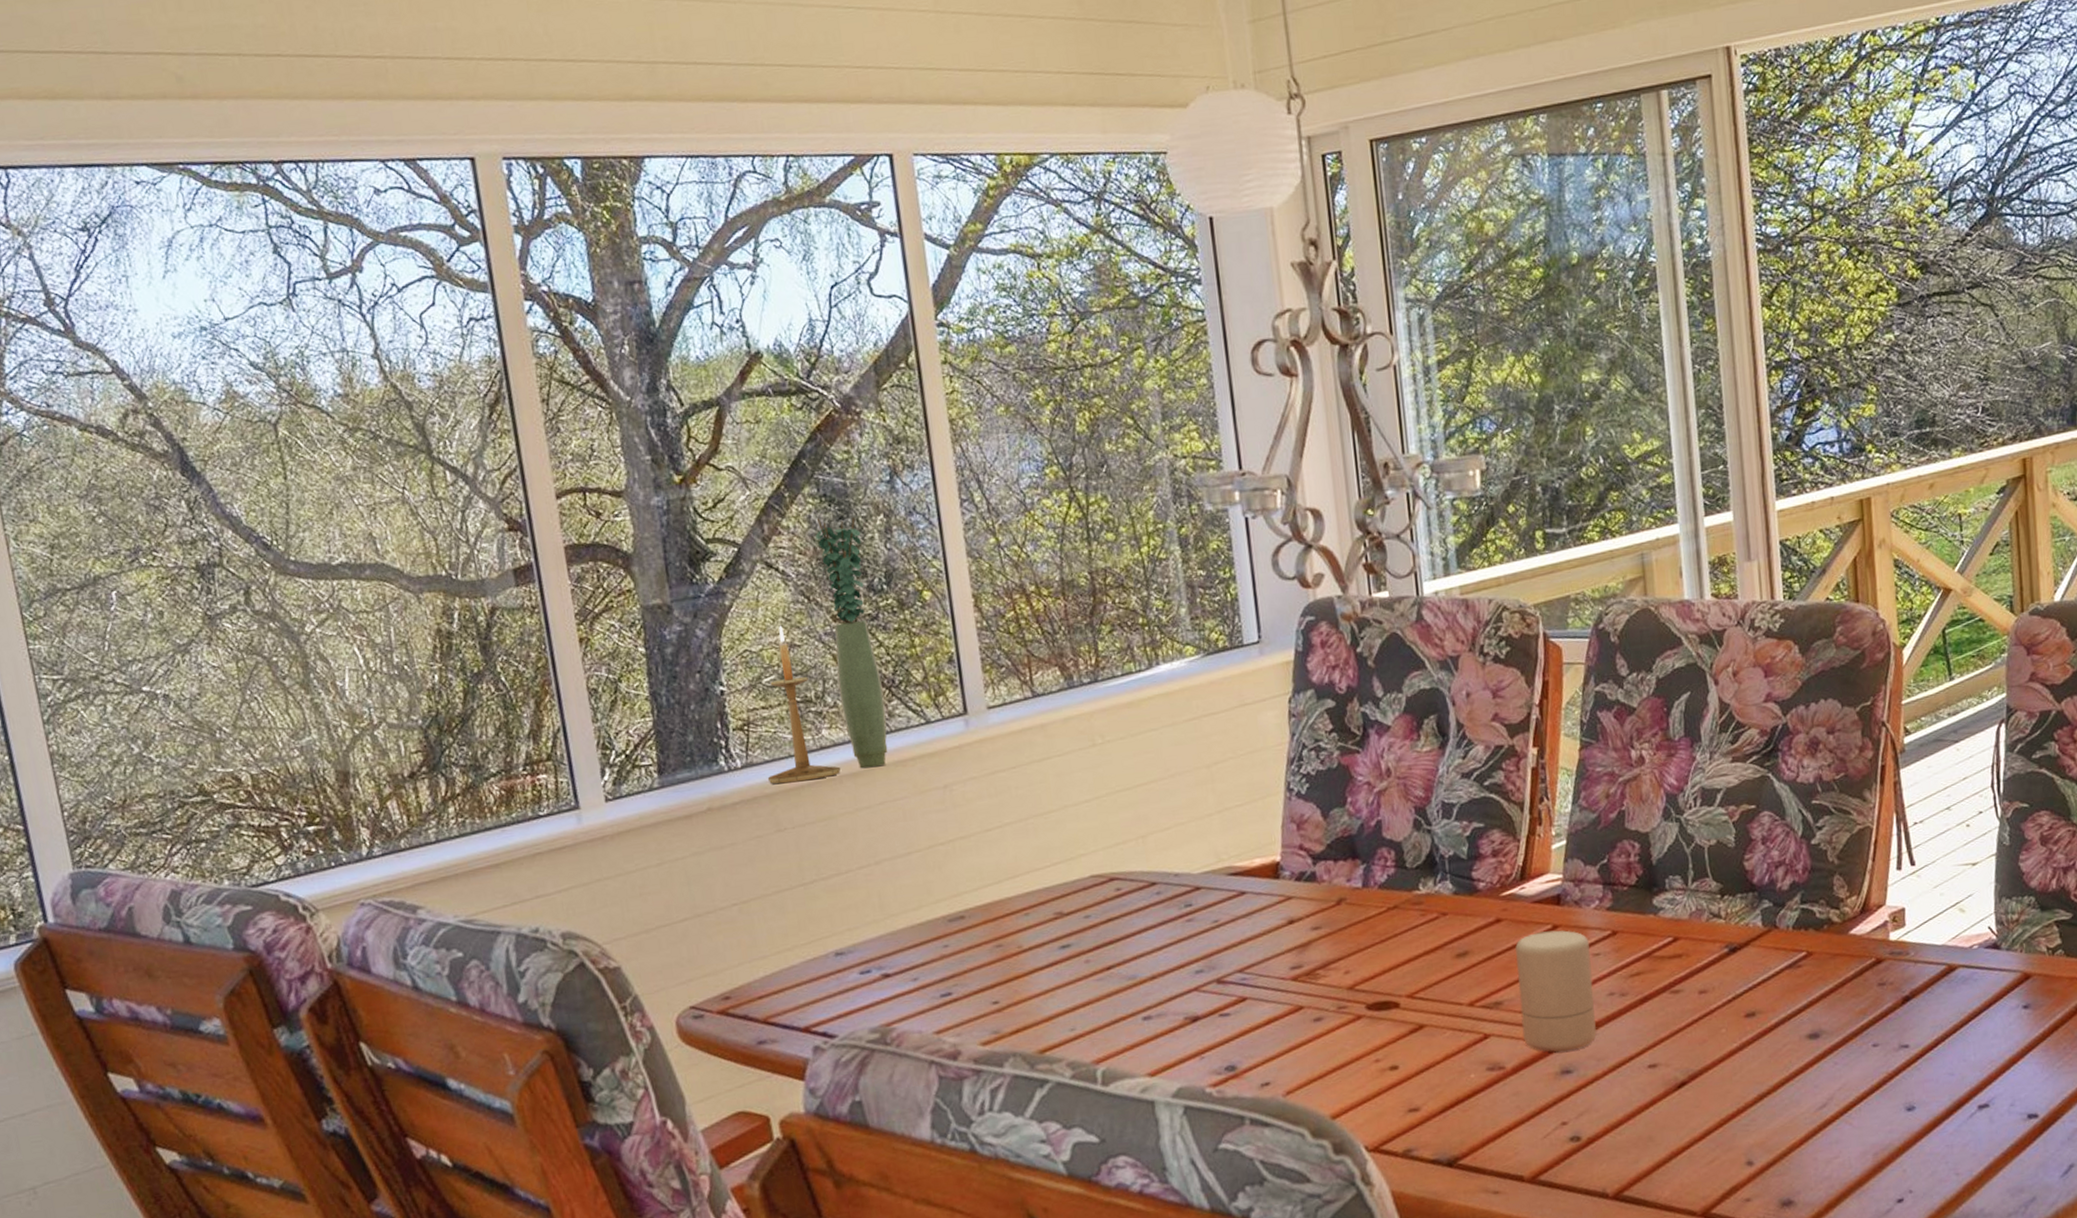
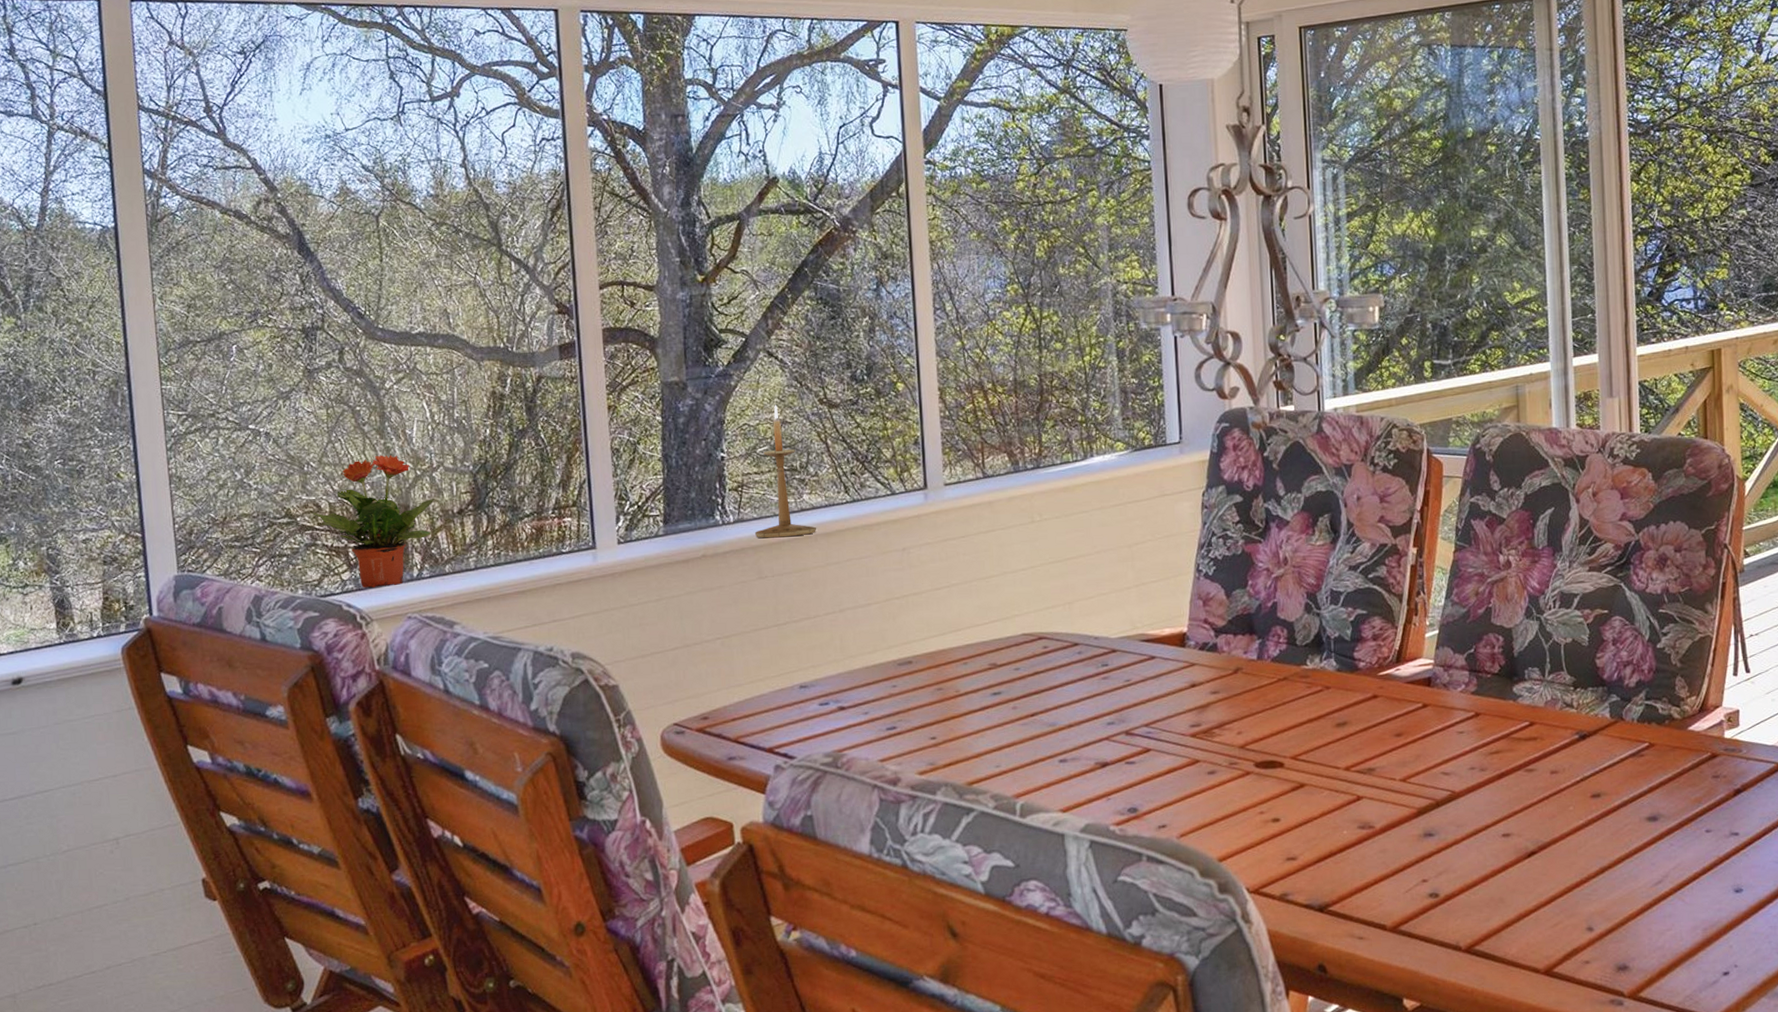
potted plant: none [231,712,379,873] -> present [312,454,435,589]
vase: present [814,518,888,769] -> none [810,317,858,530]
candle: present [1515,930,1597,1053] -> none [1389,708,1457,817]

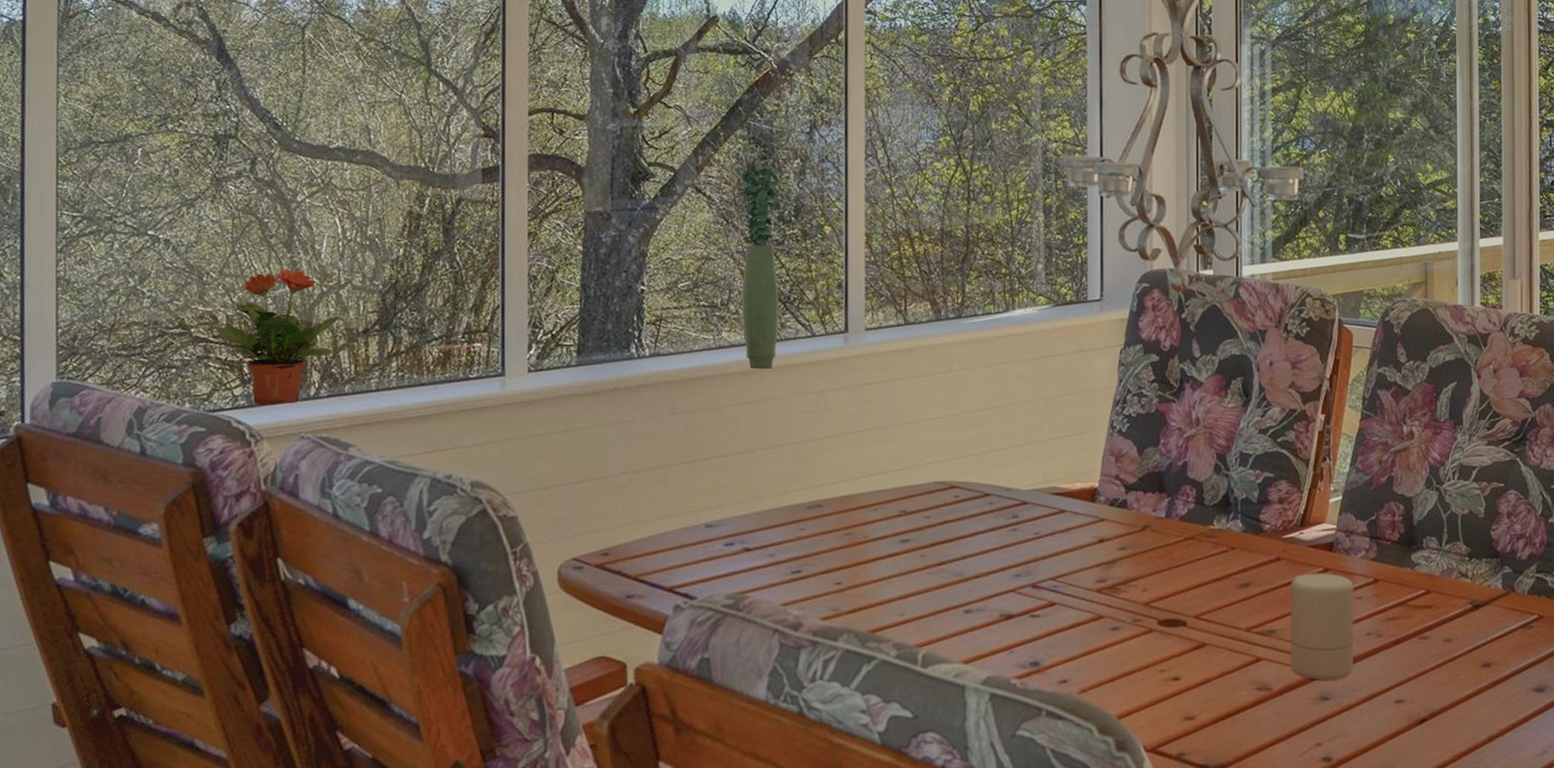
candlestick: present [754,404,817,539] -> none [670,240,734,374]
vase: none [810,317,858,530] -> present [740,156,779,369]
candle: none [1389,708,1457,817] -> present [1290,573,1354,680]

